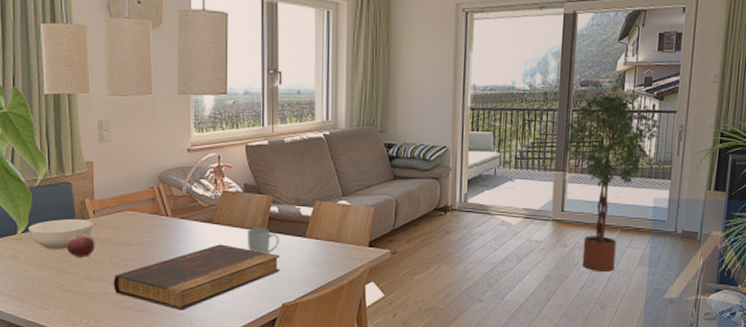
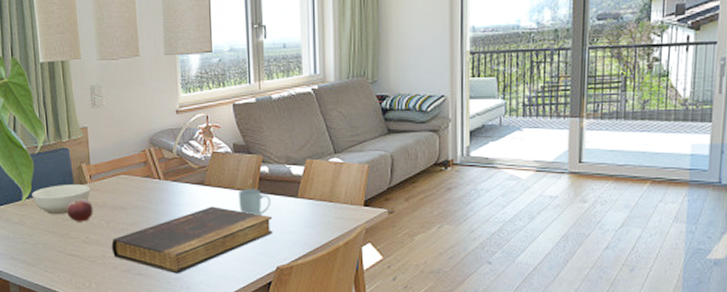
potted tree: present [564,93,660,271] -> none [580,26,697,229]

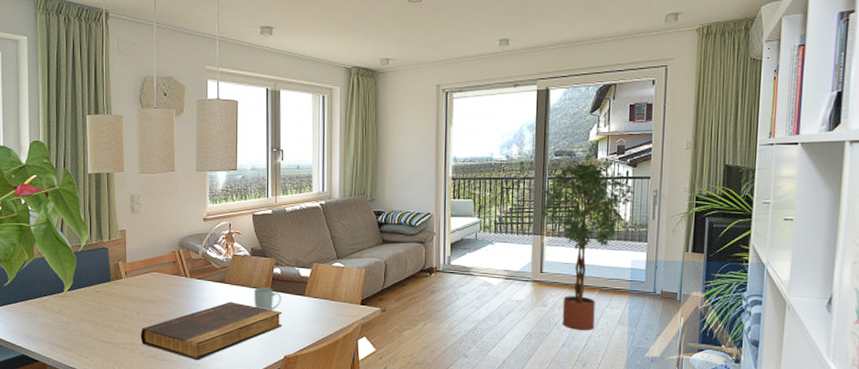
bowl: present [31,183,91,215] -> none [72,278,125,306]
fruit: present [67,198,94,222] -> none [103,292,126,313]
potted tree: none [580,26,697,229] -> present [541,162,634,330]

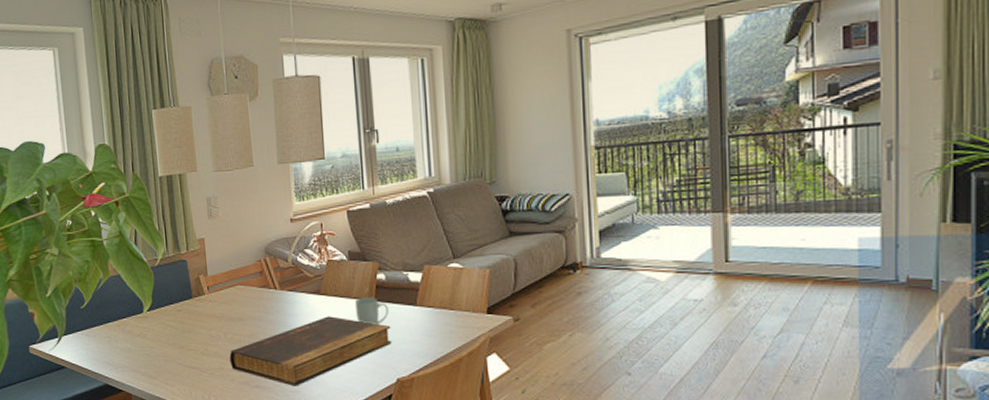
potted tree: present [541,162,634,330] -> none [719,110,857,335]

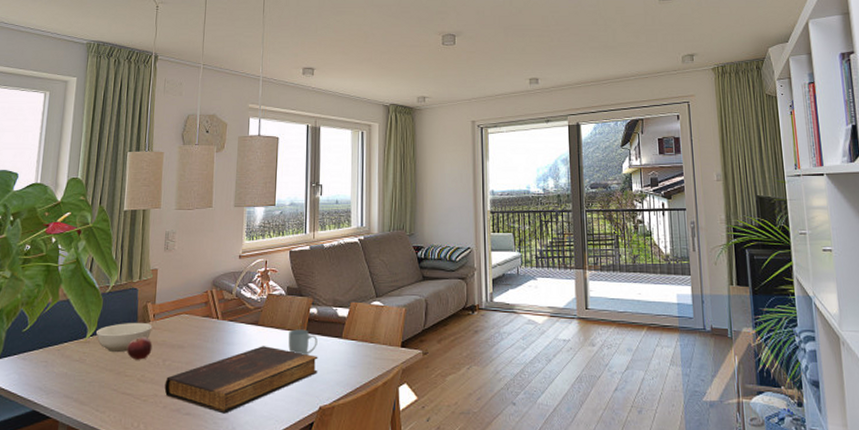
bowl: none [151,295,208,327] -> present [95,322,153,353]
fruit: none [186,310,212,334] -> present [127,336,152,360]

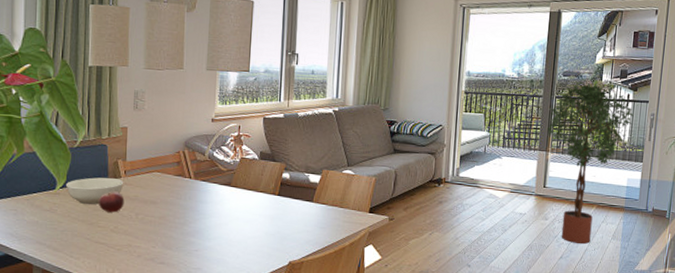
book: present [164,346,318,414] -> none [138,205,289,264]
mug: present [288,329,318,356] -> none [260,192,289,216]
potted tree: none [580,194,672,372] -> present [547,83,634,244]

